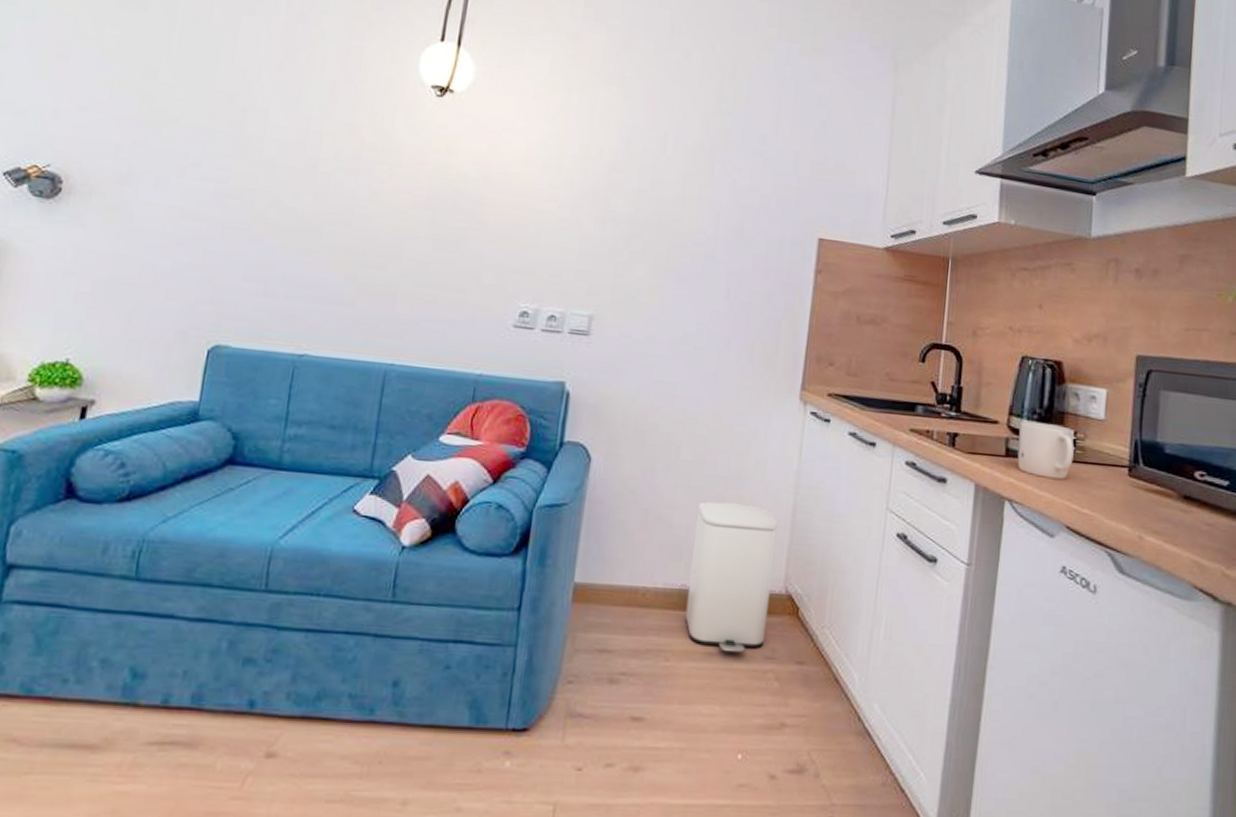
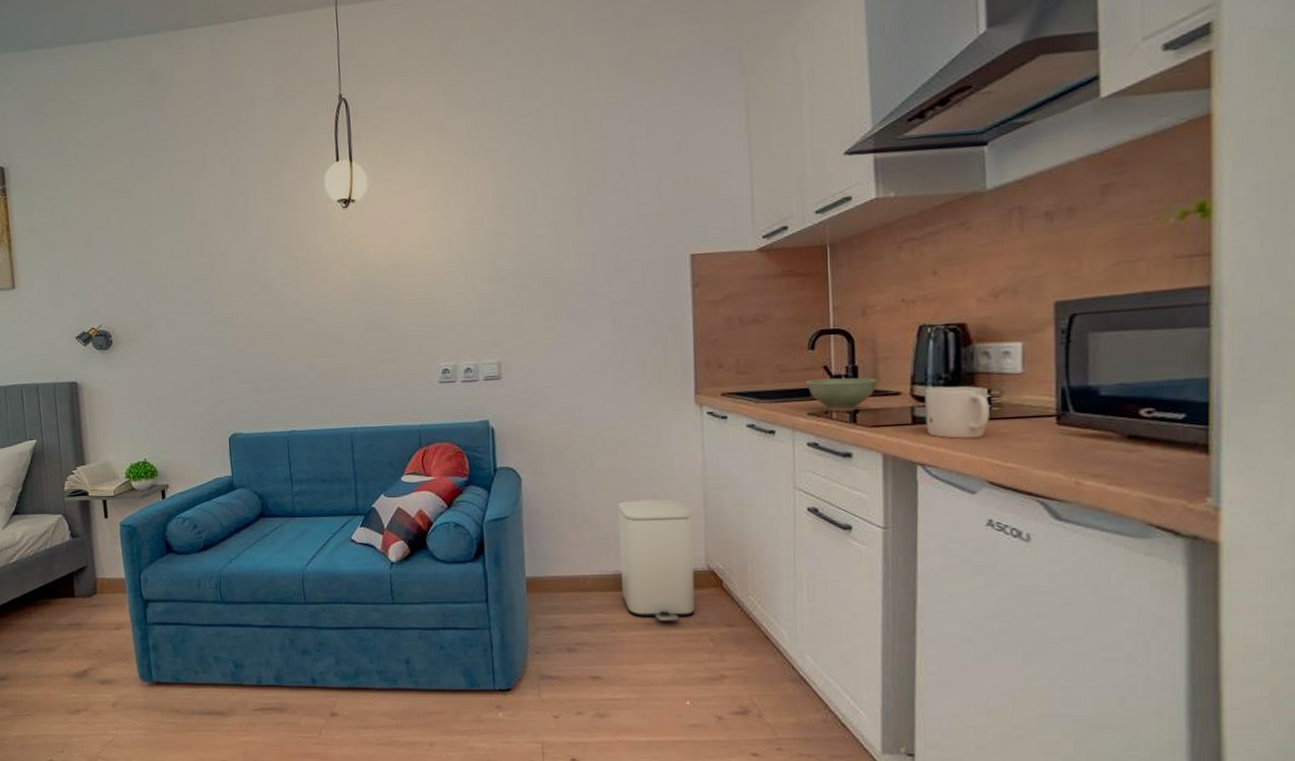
bowl: none [913,394,980,434] -> present [806,377,879,412]

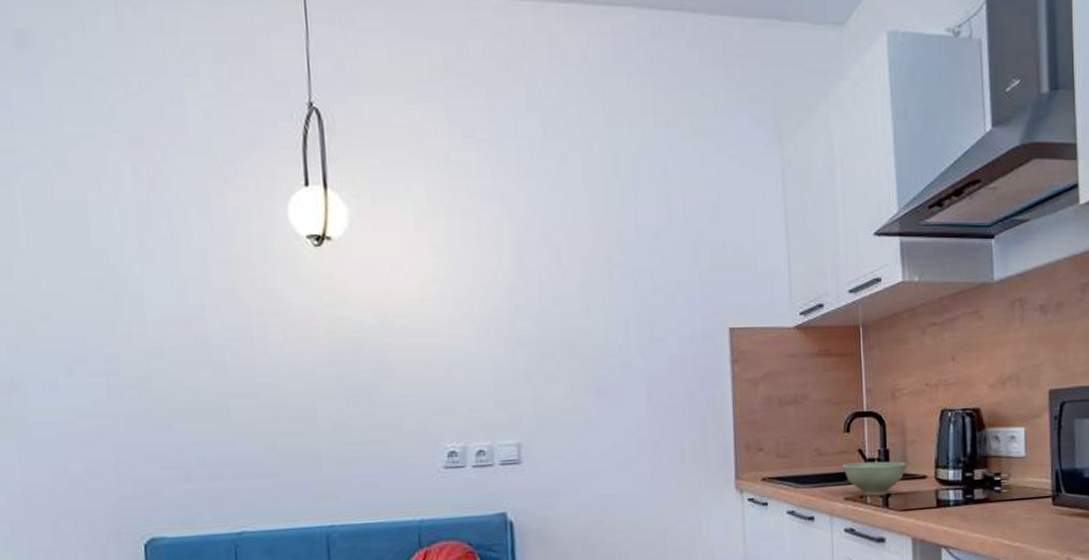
mug: present [923,386,990,439] -> none [946,469,1000,521]

